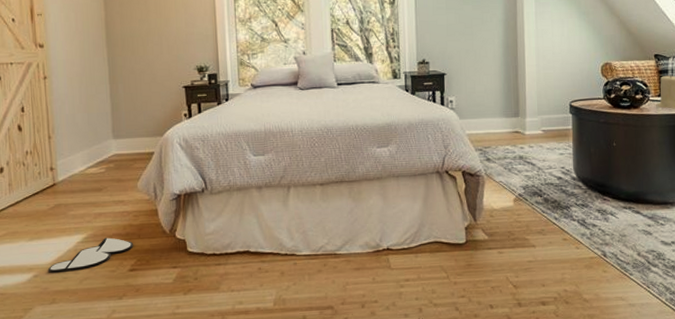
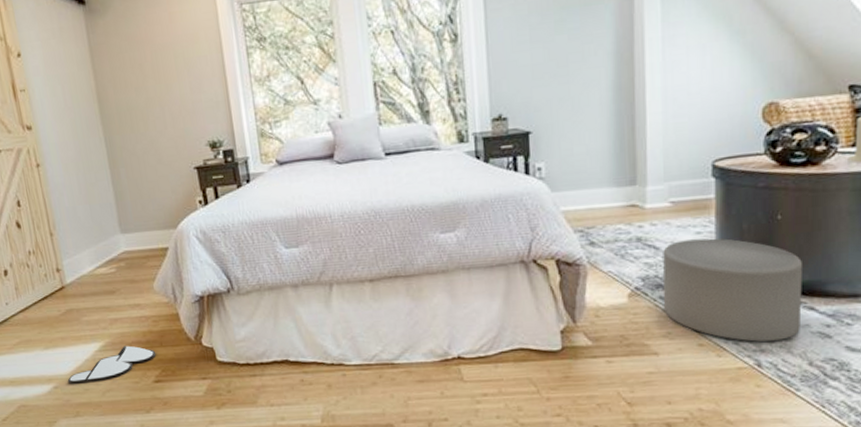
pouf: none [538,158,632,237] -> present [663,238,802,342]

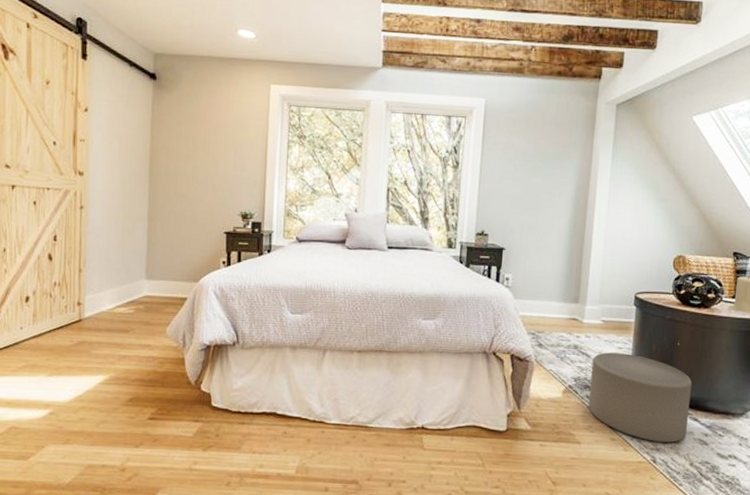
slippers: present [67,345,156,384] -> none [64,382,156,413]

